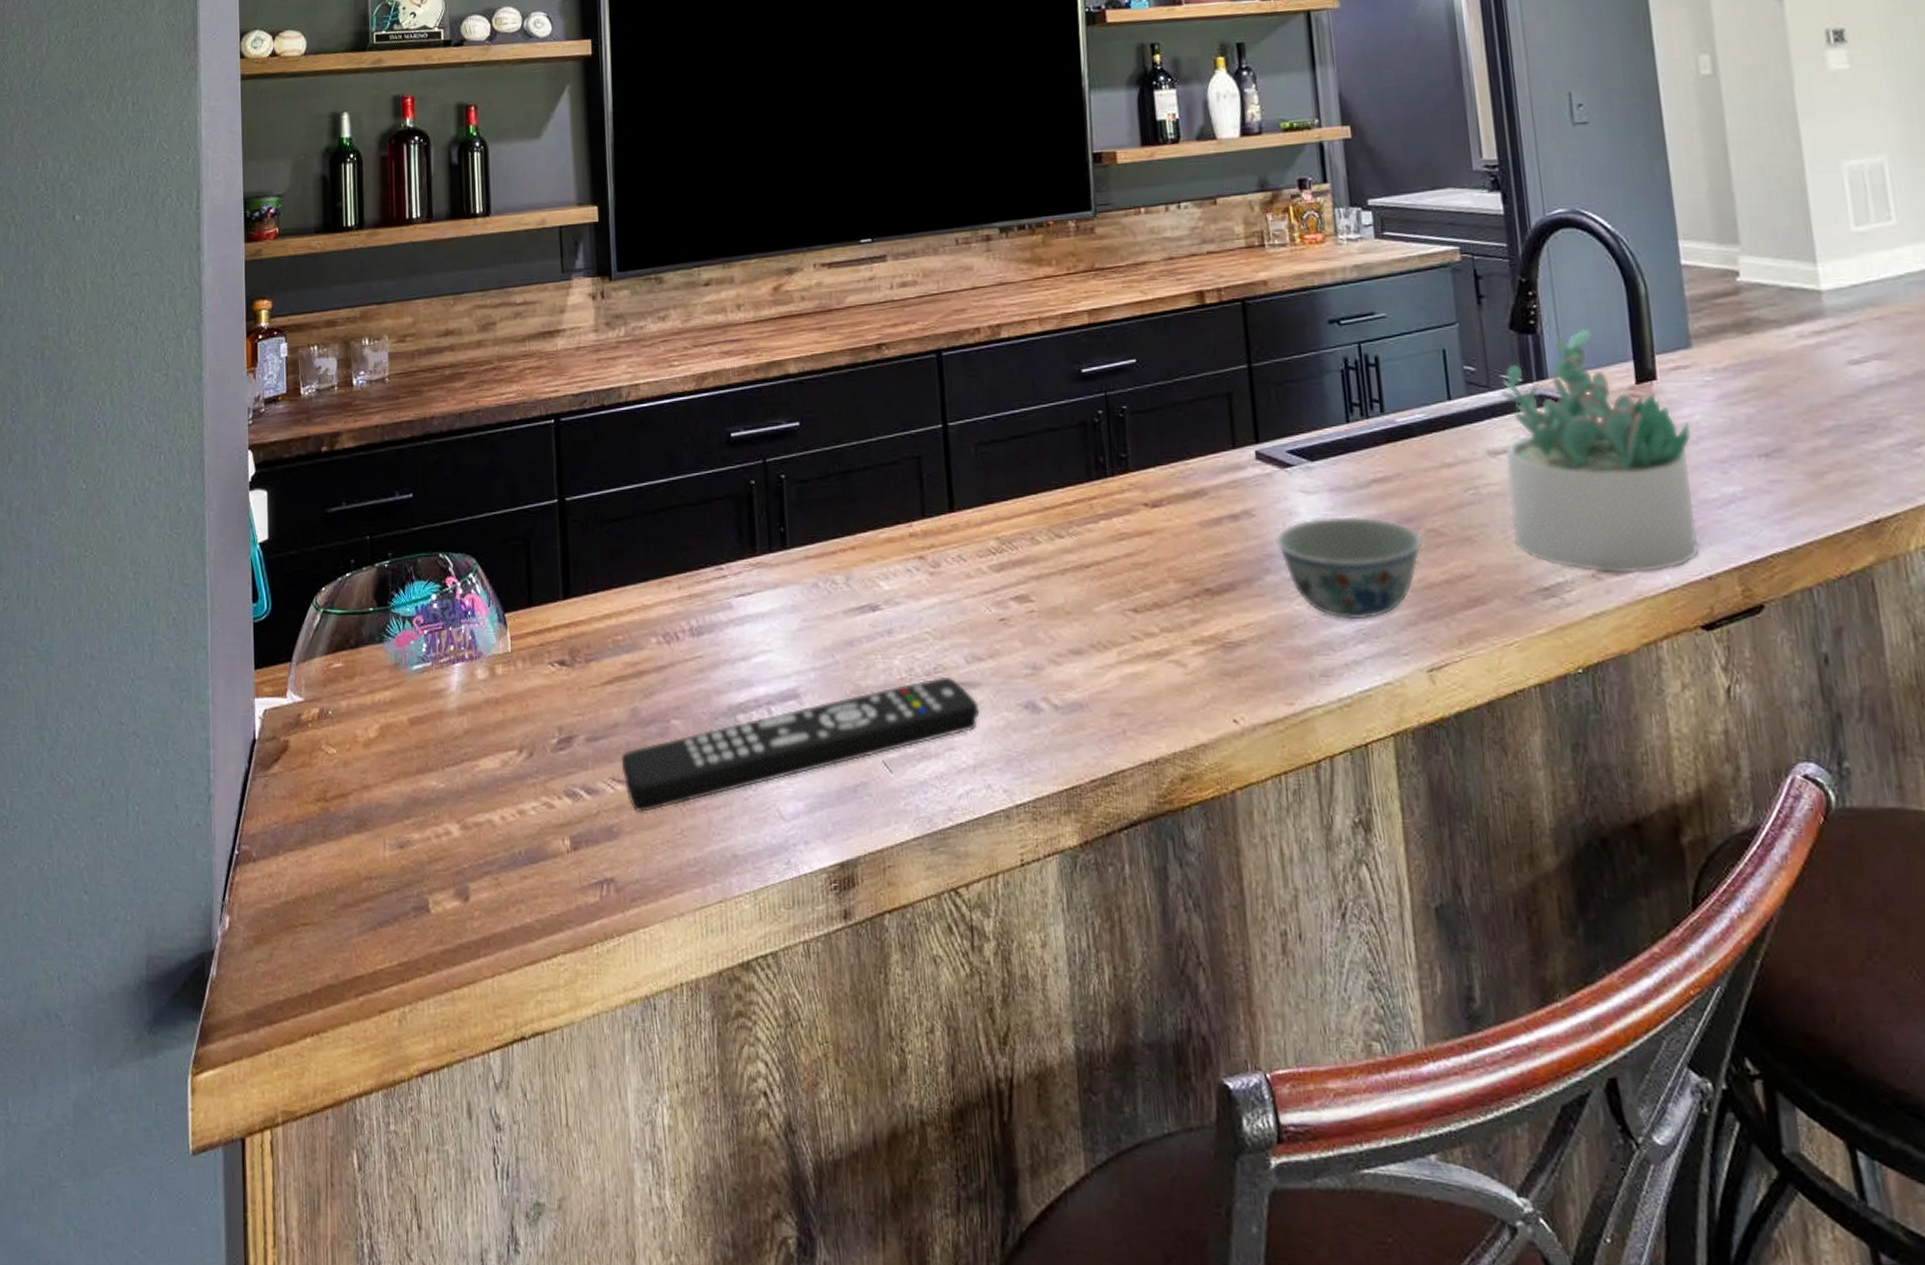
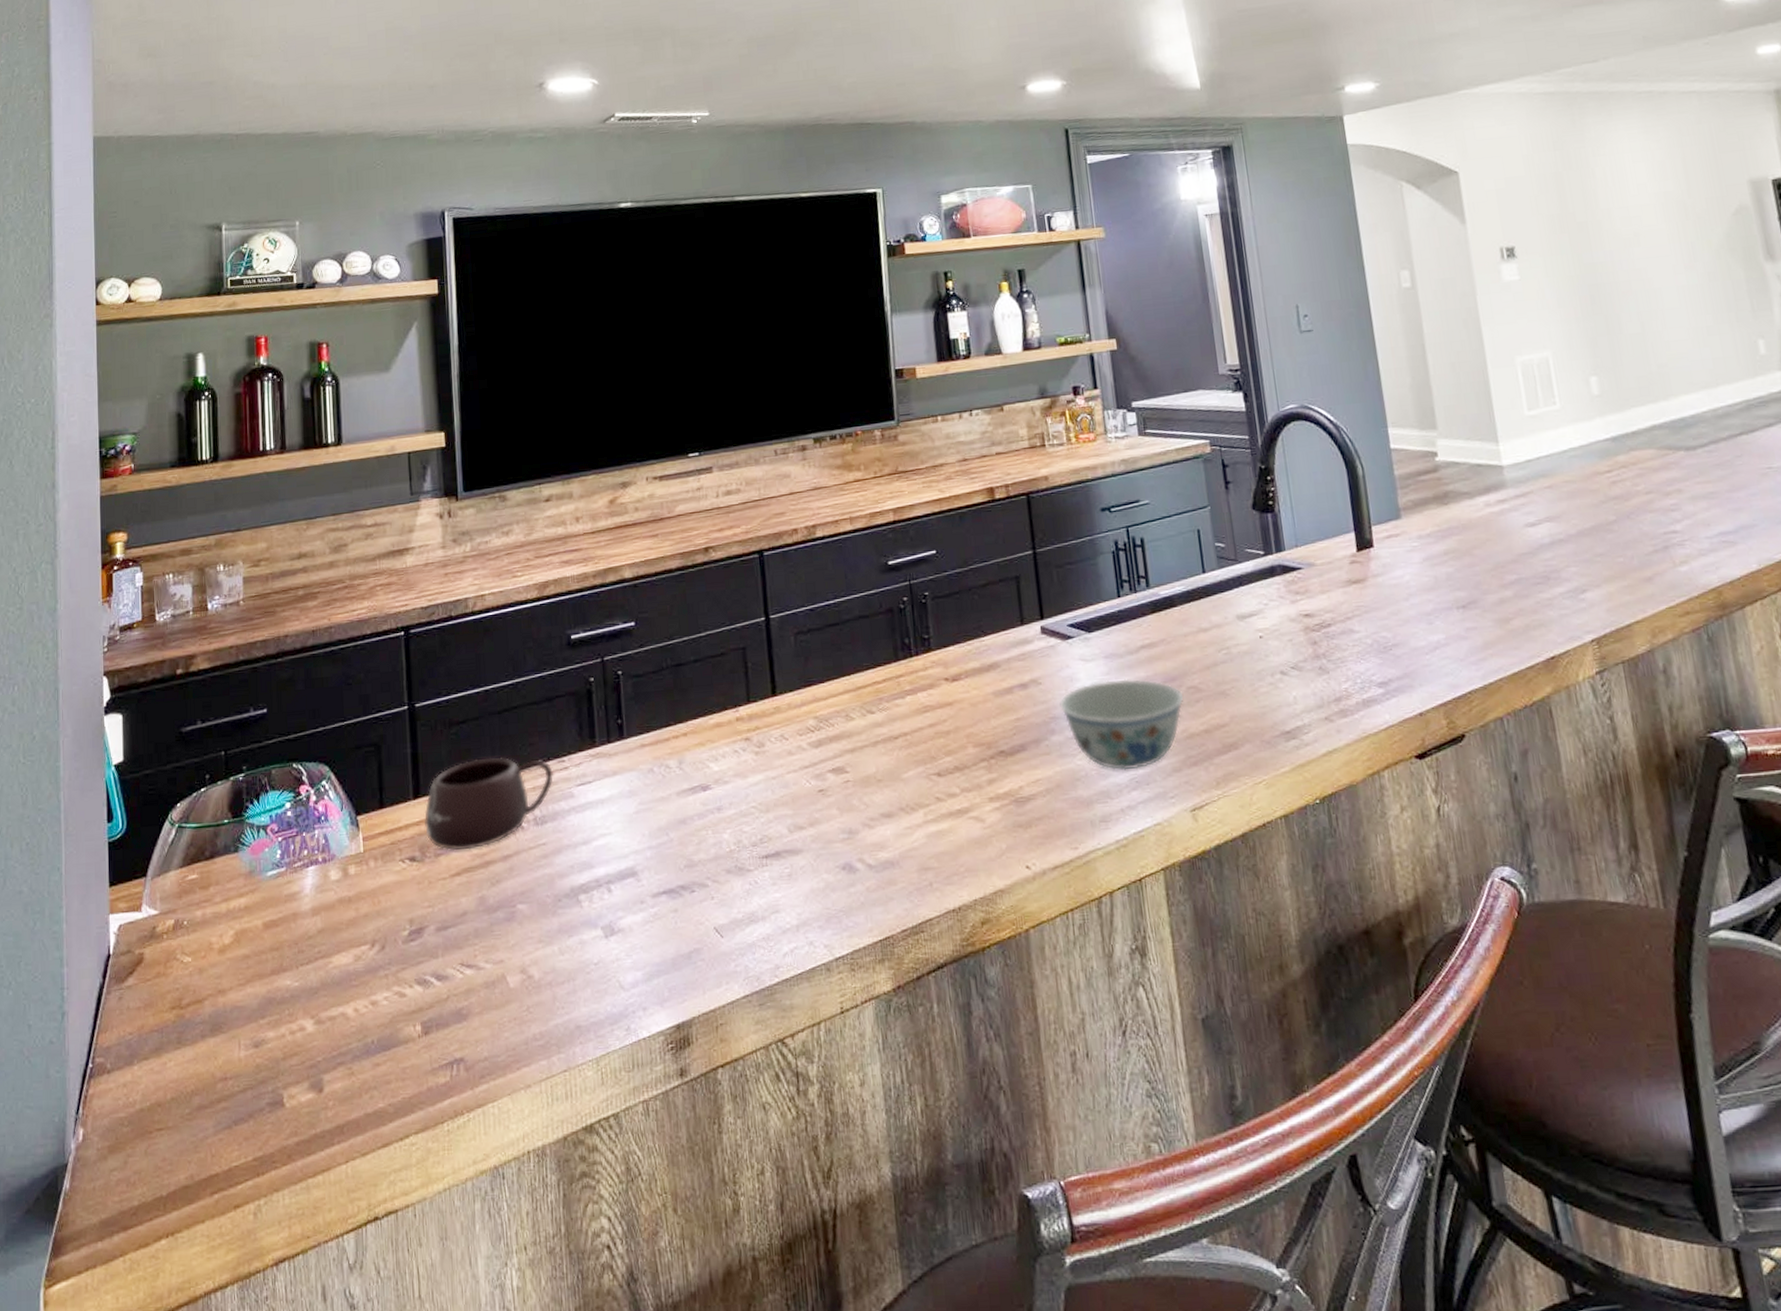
mug: none [574,560,712,657] -> present [424,756,554,850]
remote control: present [621,676,980,813] -> none [469,845,802,995]
succulent plant: present [1500,328,1698,574] -> none [1246,506,1411,716]

